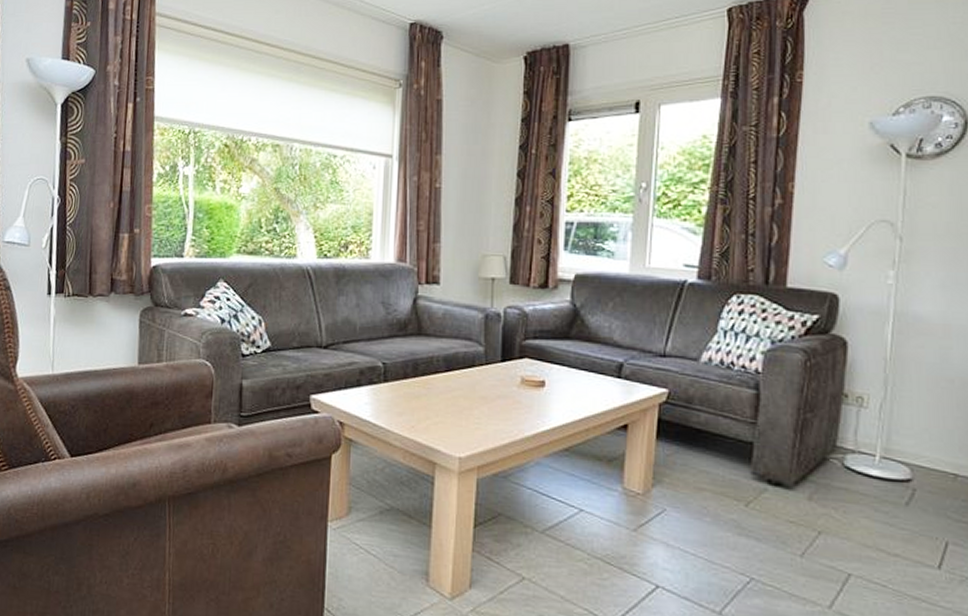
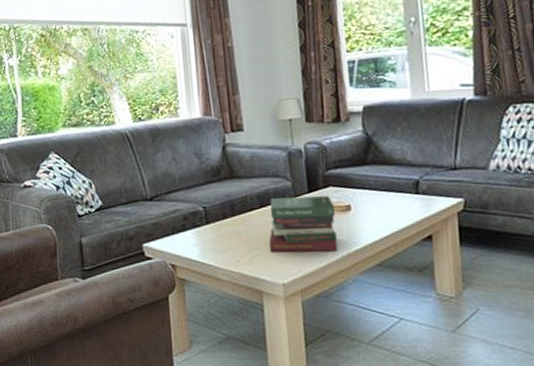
books: none [451,362,528,429] -> present [269,196,338,252]

